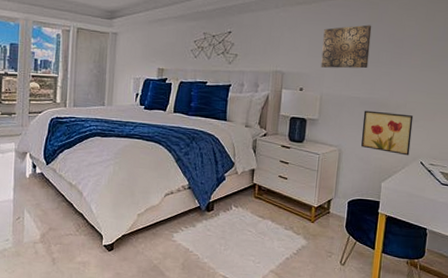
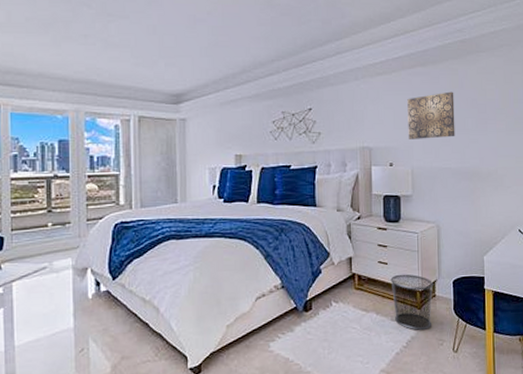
waste bin: none [288,189,329,241] -> present [390,274,434,330]
wall art: present [361,110,414,156] -> none [457,180,507,225]

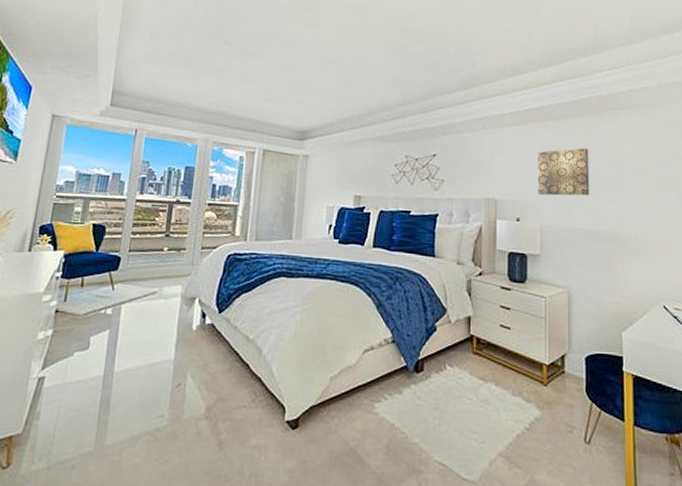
waste bin: present [390,274,434,330] -> none [513,342,563,411]

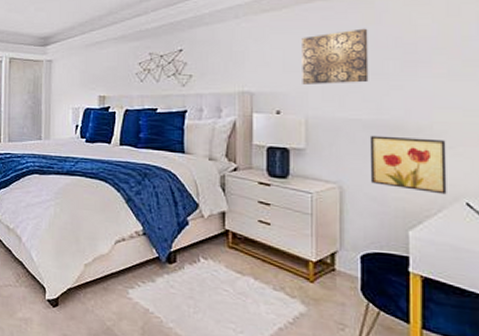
wall art: none [591,244,650,299] -> present [369,135,447,195]

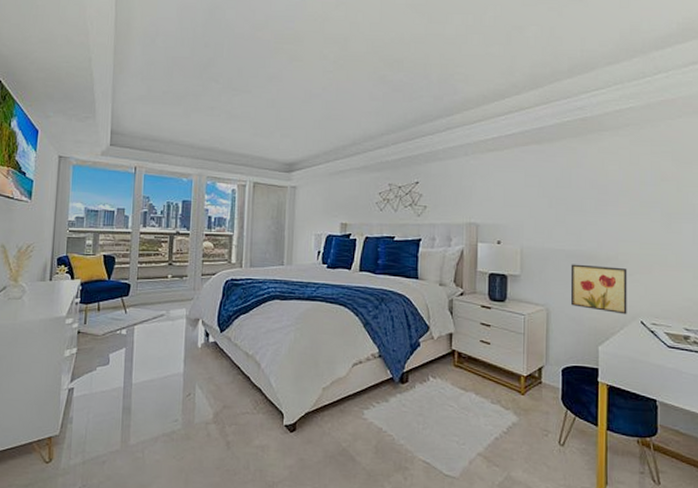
wall art: present [302,28,369,84] -> none [519,170,571,219]

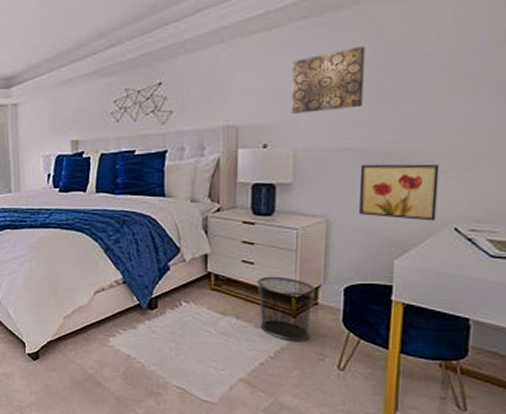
waste bin: none [492,356,540,417] -> present [257,276,316,341]
wall art: none [519,170,571,219] -> present [291,46,366,114]

